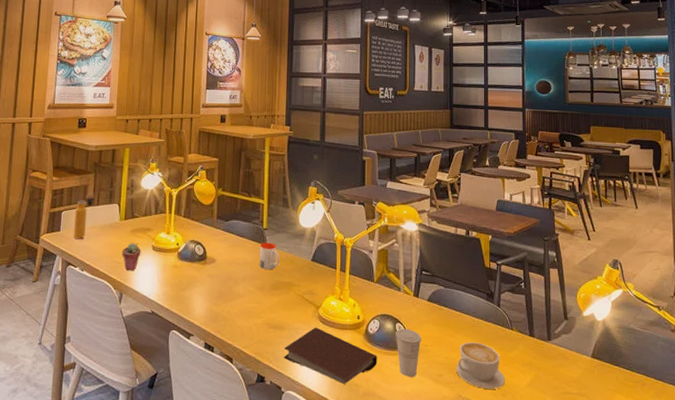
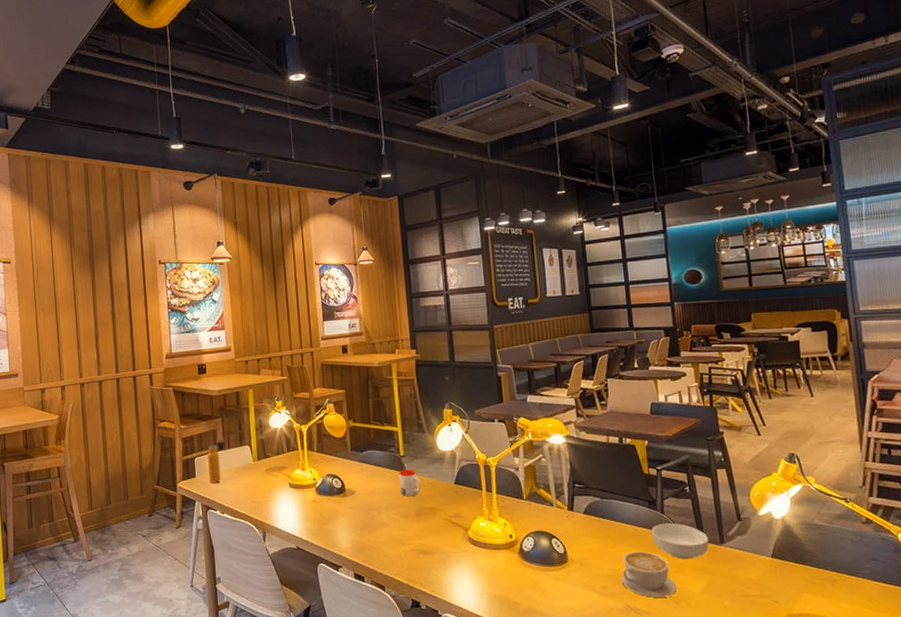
potted succulent: present [122,243,141,271] -> none [259,482,279,510]
notebook: present [283,327,377,384] -> none [436,549,536,603]
cup: present [395,328,422,377] -> none [551,543,581,591]
cereal bowl: none [487,316,537,353] -> present [651,523,709,559]

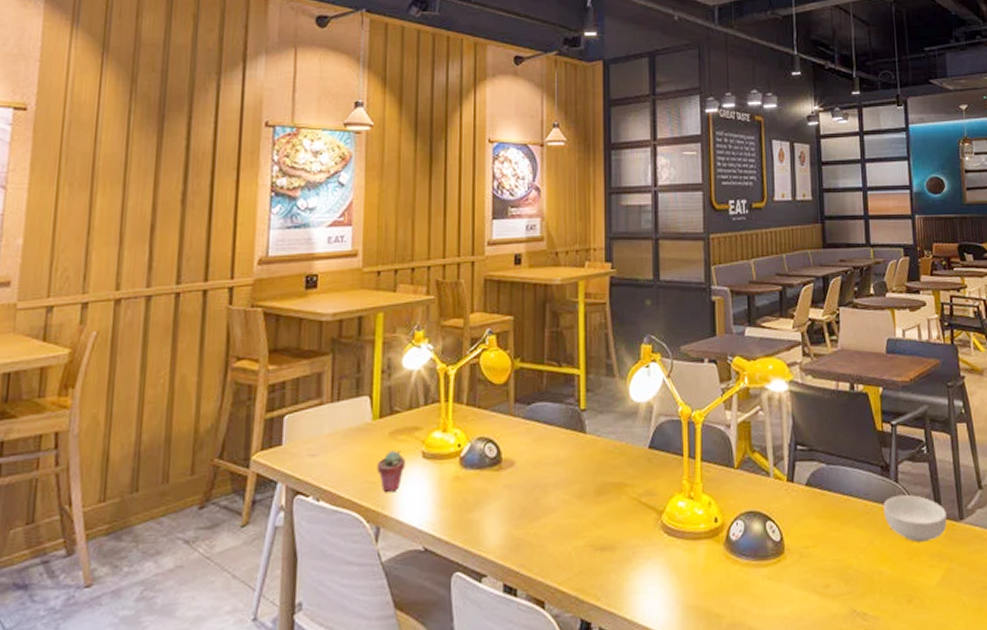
water bottle: present [208,437,225,484] -> none [303,383,333,455]
potted succulent: none [259,482,279,510] -> present [377,451,406,493]
mug: present [398,469,422,497] -> none [576,428,605,469]
coffee cup: present [621,551,677,598] -> none [847,534,910,597]

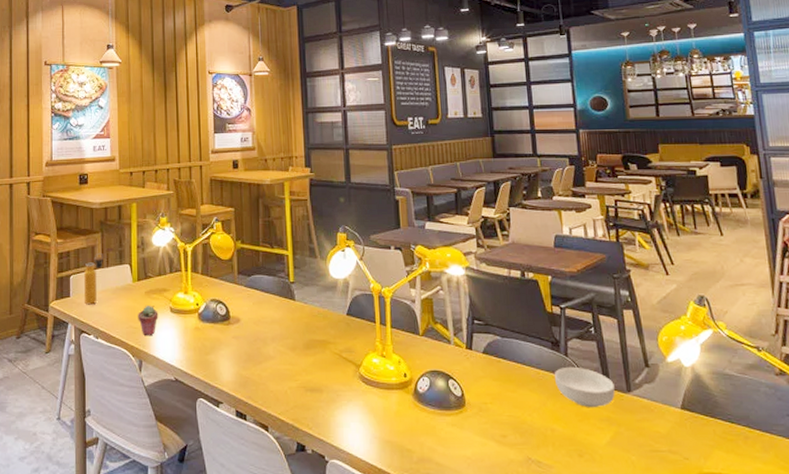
water bottle: none [303,383,333,455] -> present [84,253,103,305]

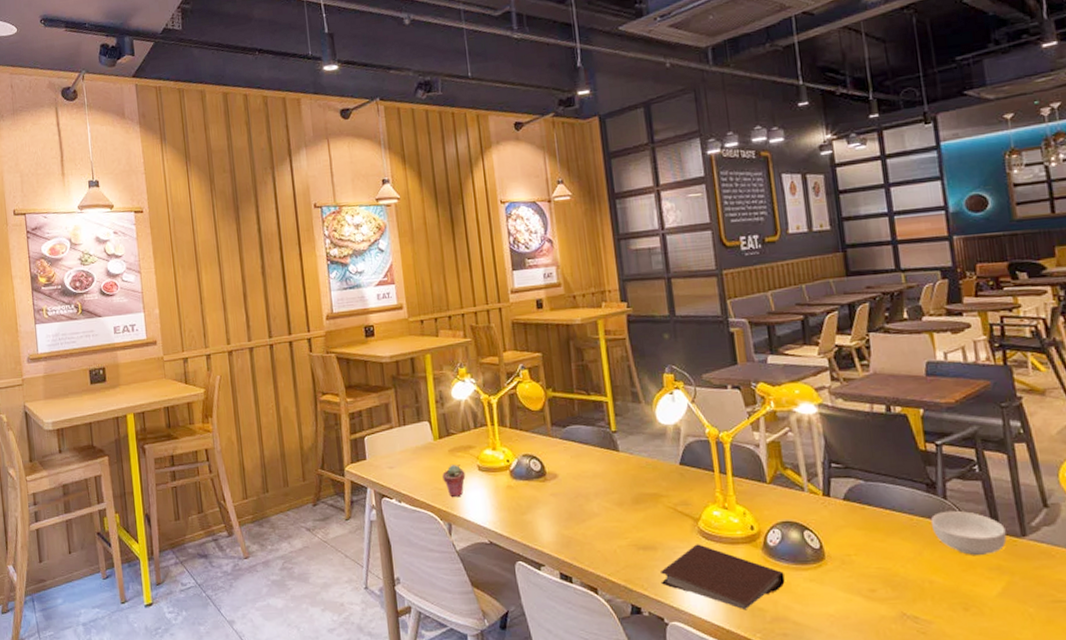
water bottle: present [84,253,103,305] -> none [379,411,400,467]
notebook: none [324,388,431,450] -> present [661,544,785,609]

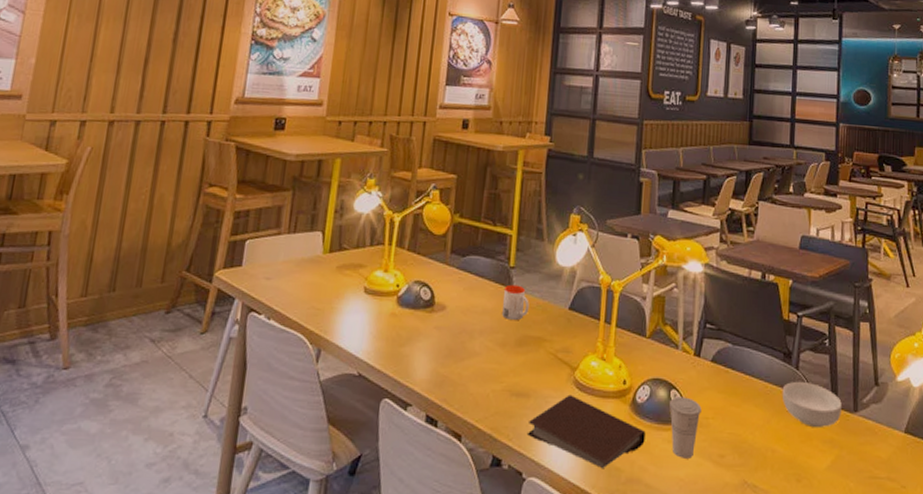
potted succulent: present [442,465,466,498] -> none [323,283,349,321]
mug: none [610,447,639,481] -> present [502,284,529,321]
cup: none [804,536,842,595] -> present [668,396,702,459]

